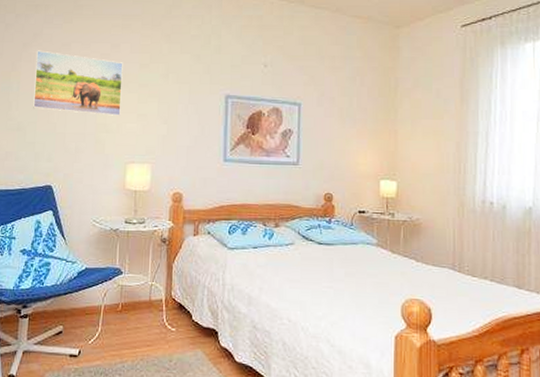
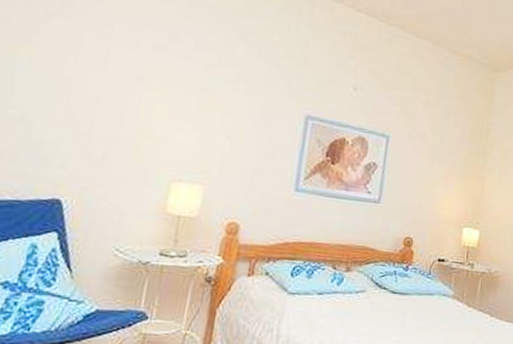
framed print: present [33,50,123,116] -> none [48,24,183,122]

